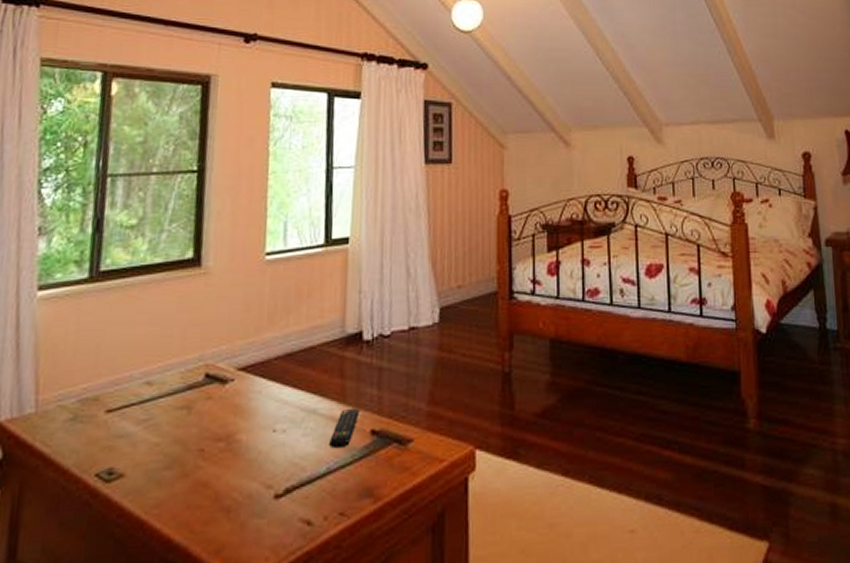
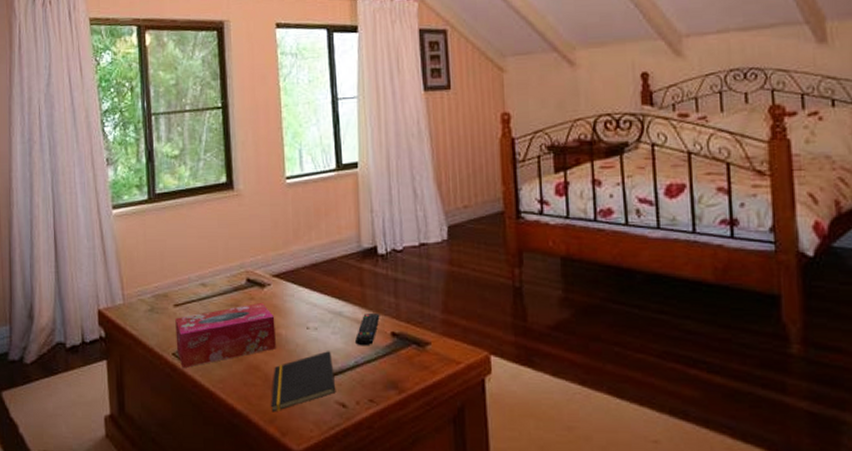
tissue box: none [101,402,236,494] -> present [175,302,276,369]
notepad: none [219,457,302,540] -> present [271,351,336,412]

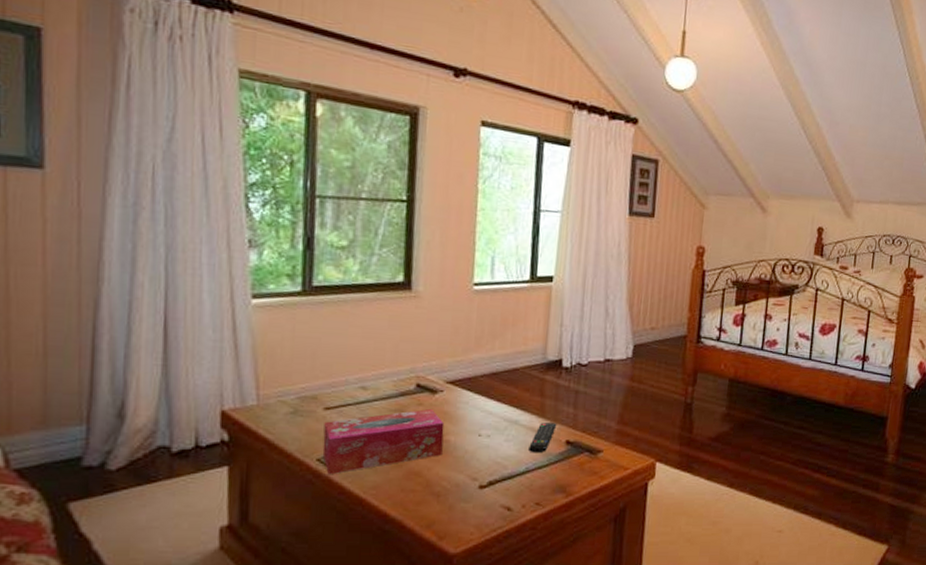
notepad: present [271,351,336,412] -> none [430,458,503,517]

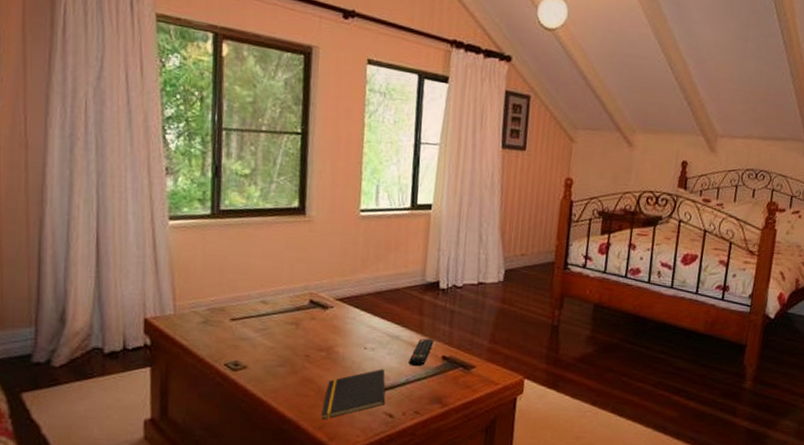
tissue box: present [322,408,445,475] -> none [229,322,334,379]
notepad: none [430,458,503,517] -> present [321,369,386,420]

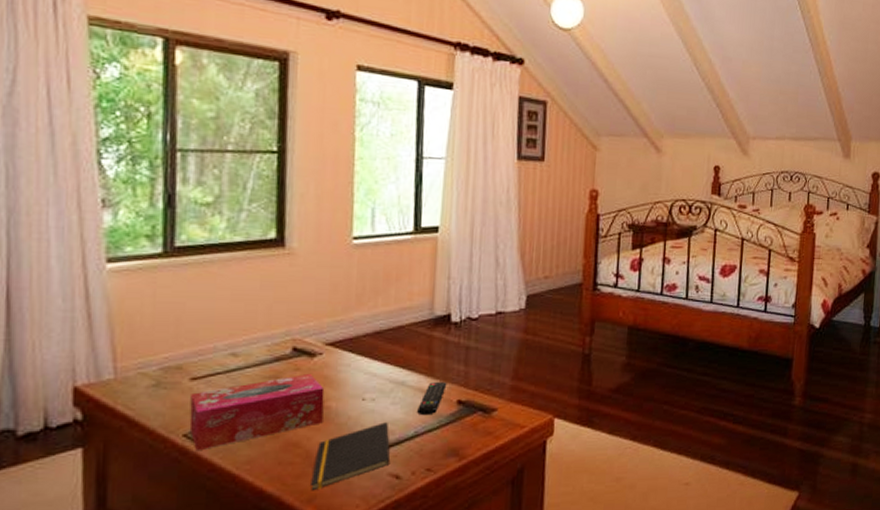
tissue box: none [229,322,334,379] -> present [189,373,325,452]

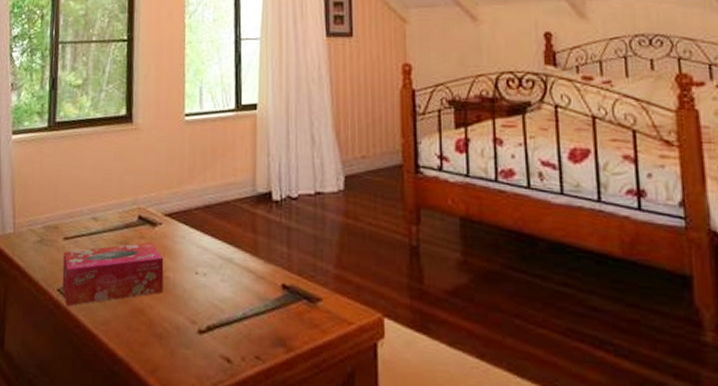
notepad: present [311,422,391,491] -> none [153,299,222,362]
remote control: present [417,382,447,416] -> none [245,262,271,298]

